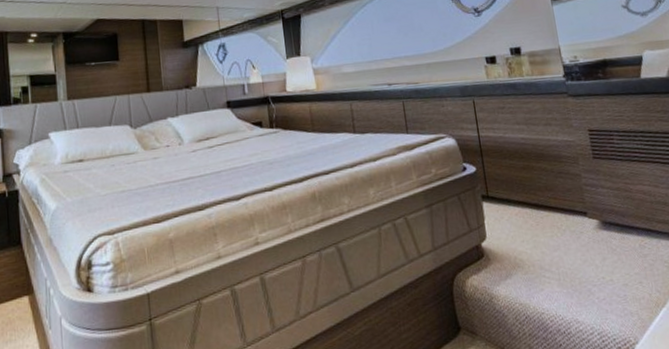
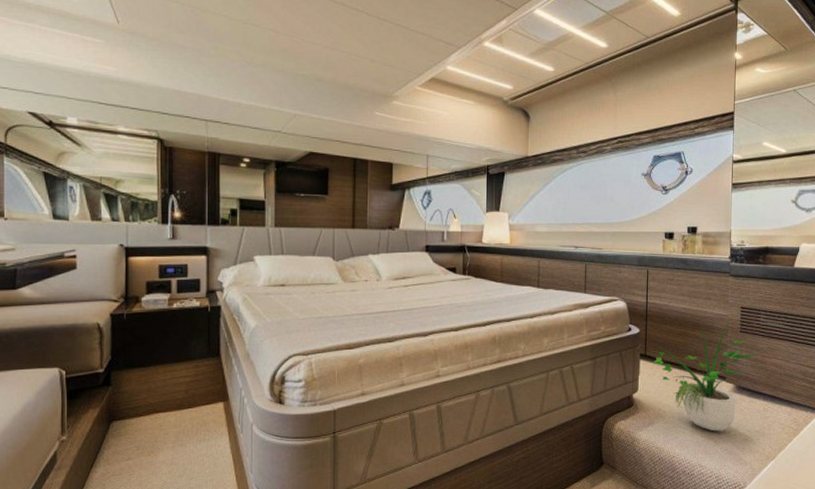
potted plant: none [497,145,617,278] -> present [653,319,756,431]

